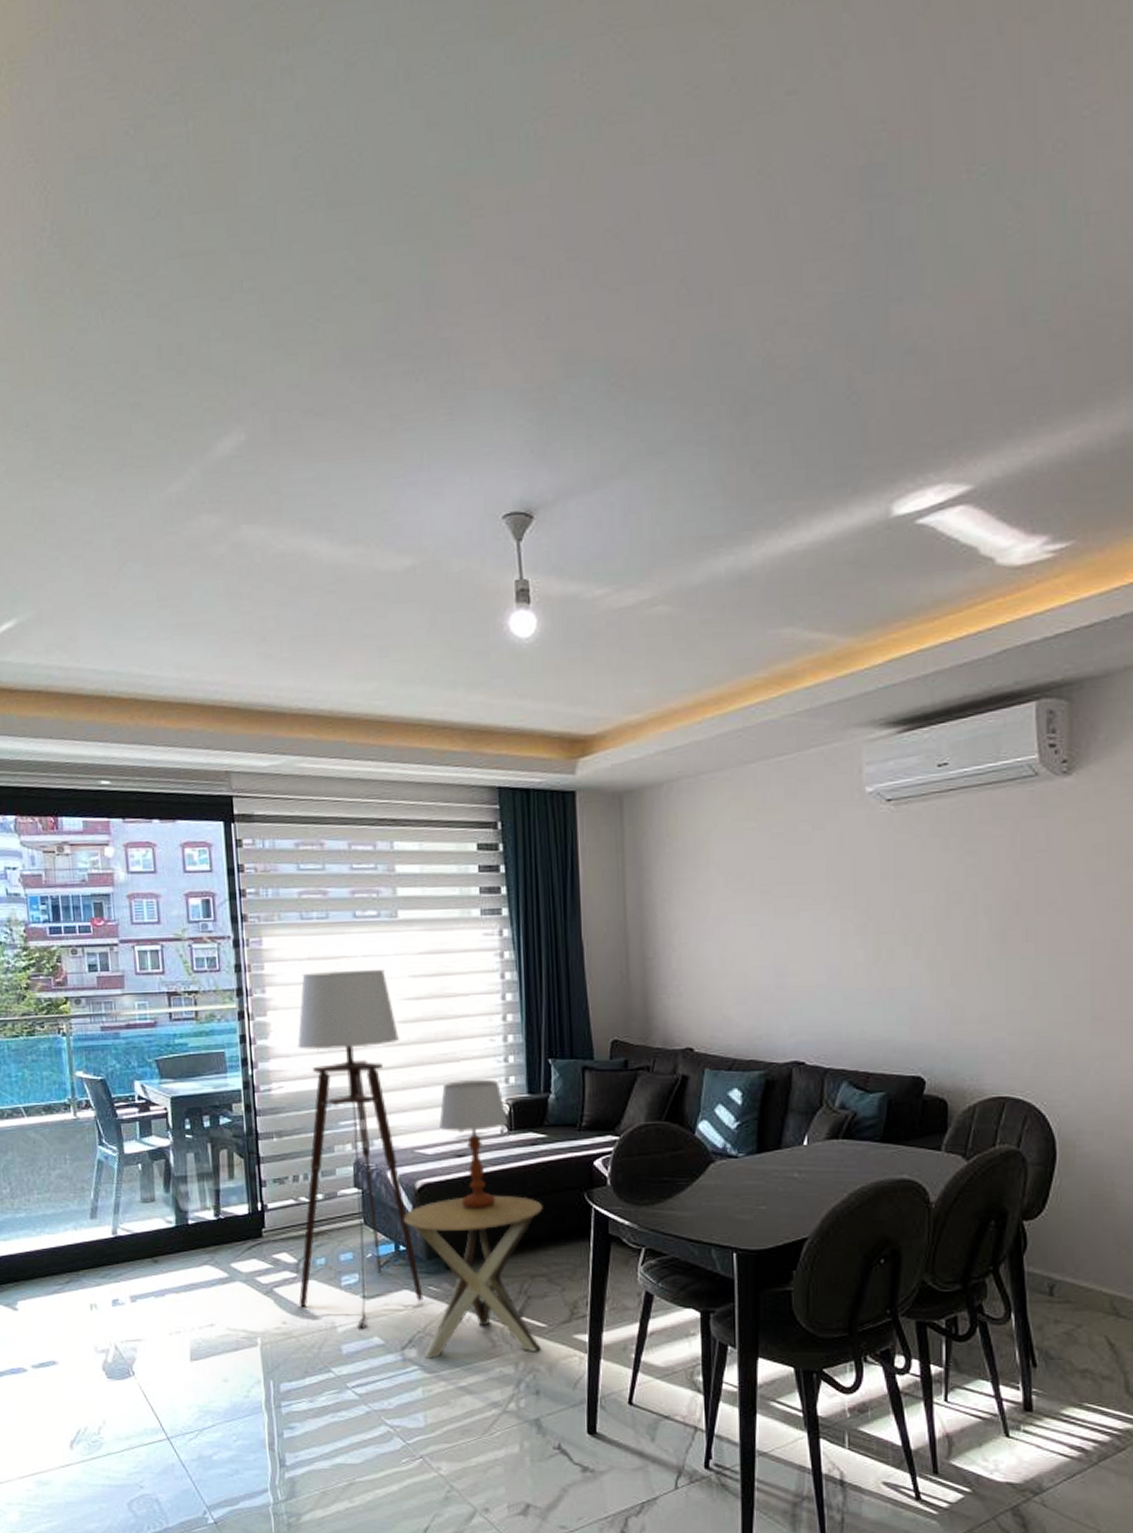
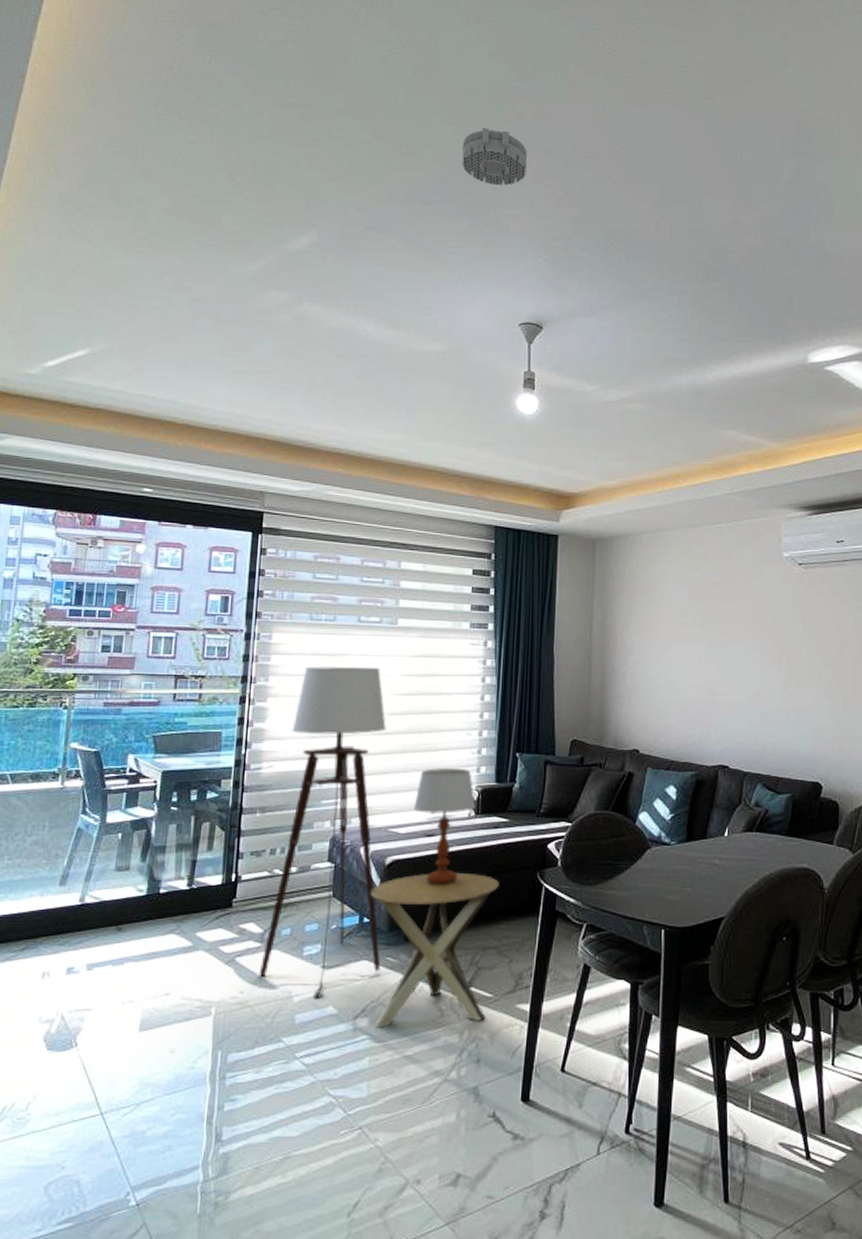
smoke detector: none [406,238,492,324] -> present [462,127,527,186]

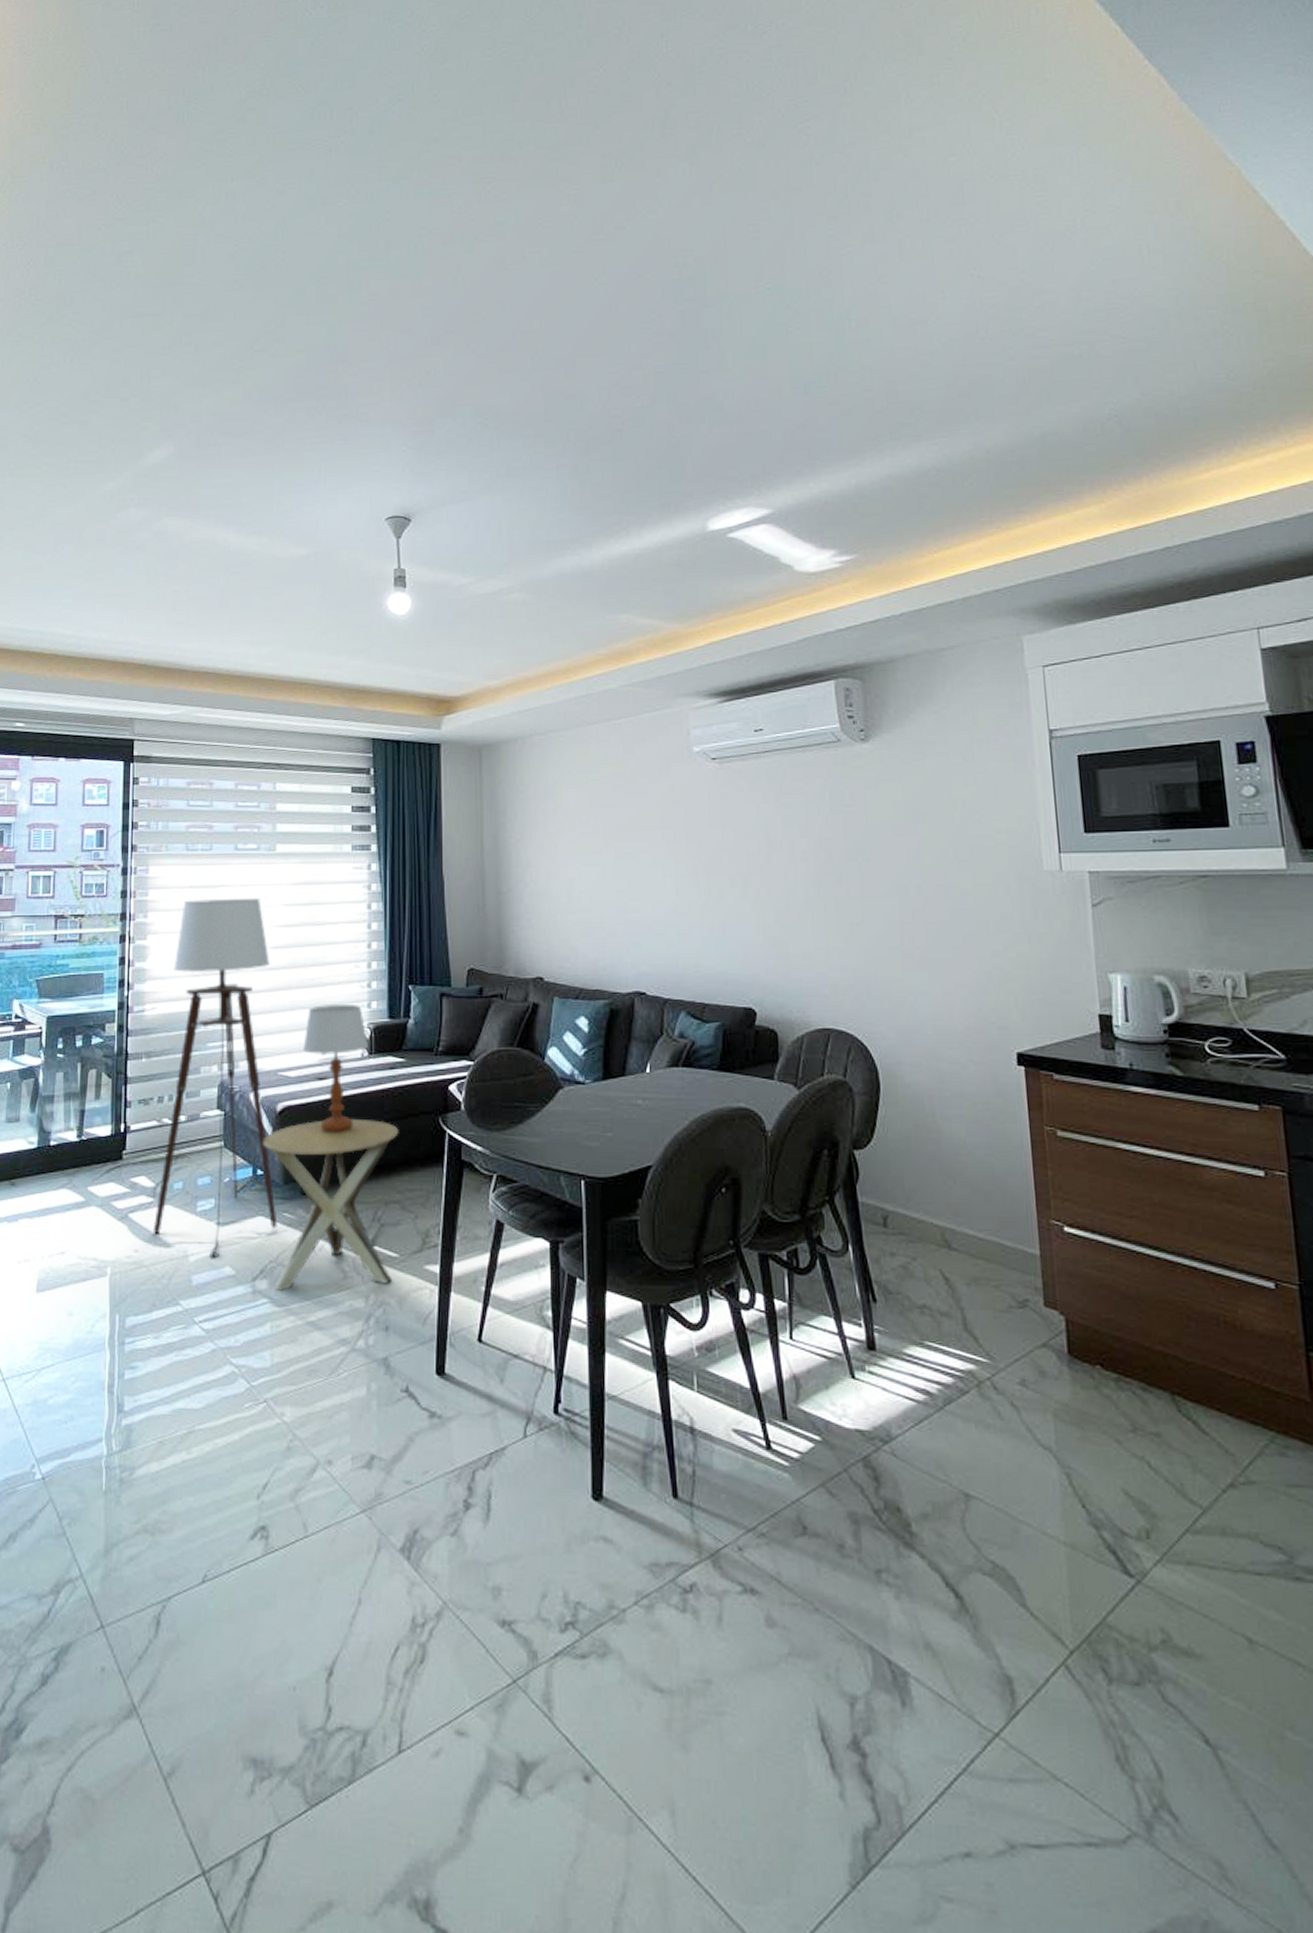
smoke detector: present [462,127,527,186] -> none [315,313,384,374]

